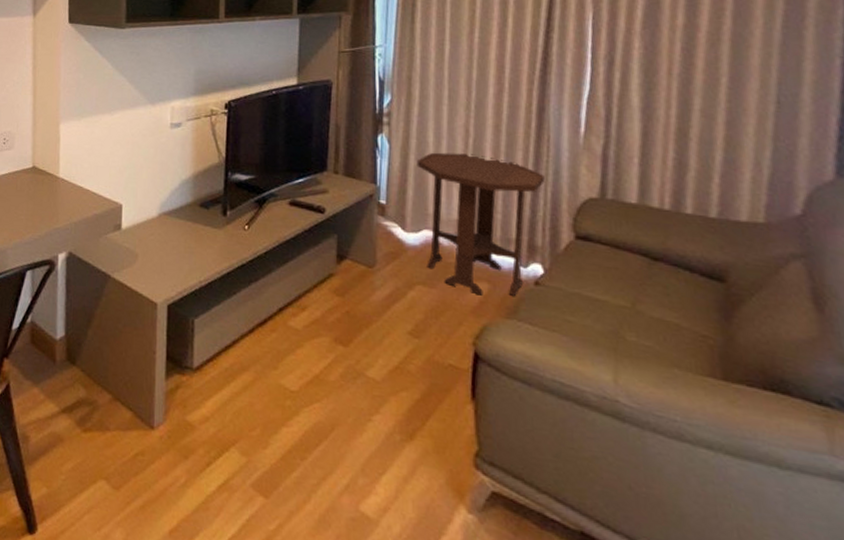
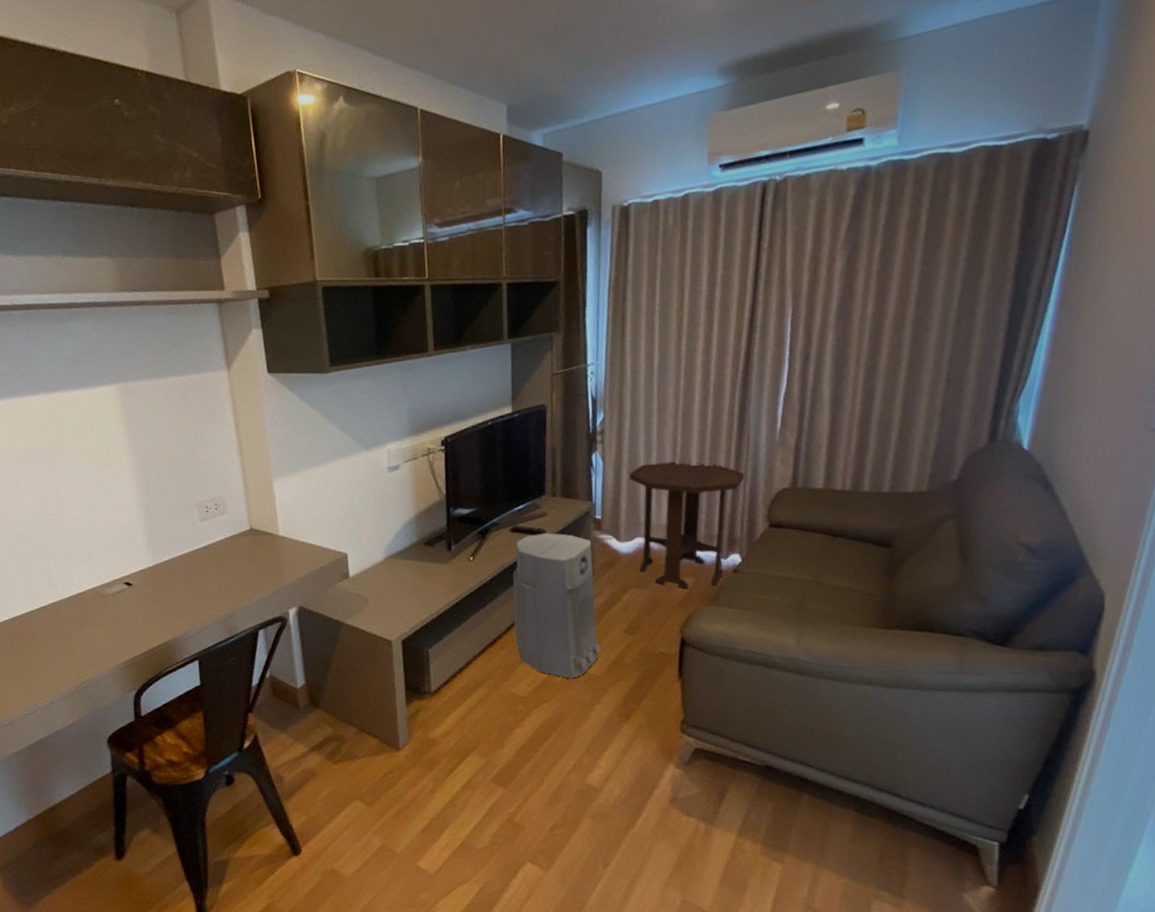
air purifier: none [286,211,382,379] -> present [512,533,601,679]

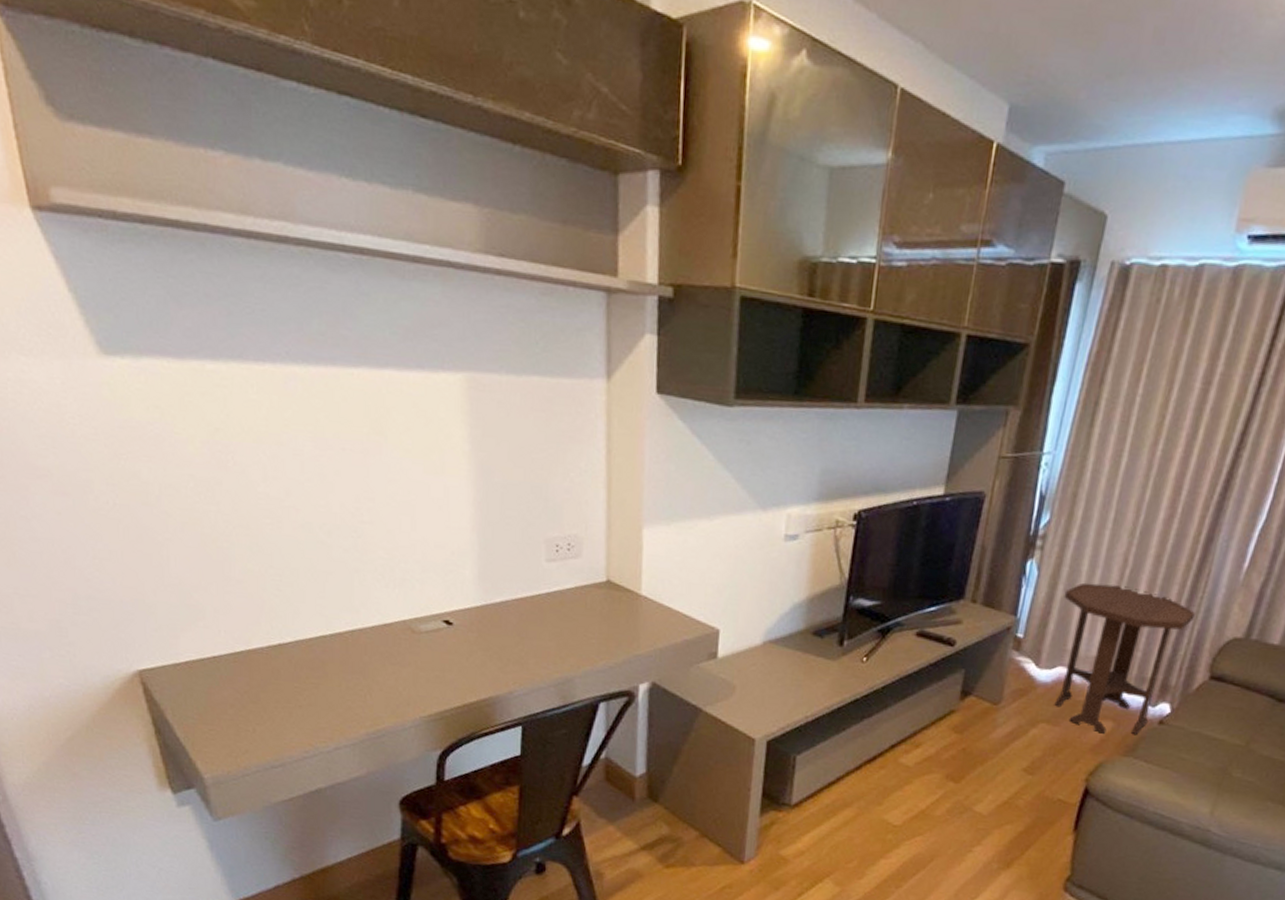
air purifier: present [512,533,601,679] -> none [897,643,1006,814]

